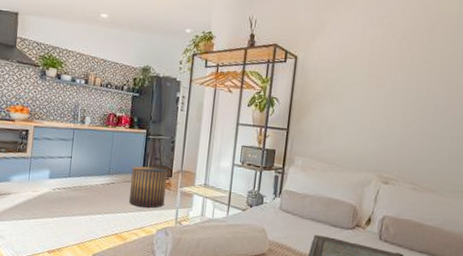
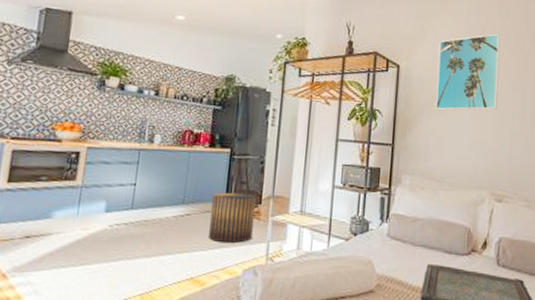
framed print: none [330,24,399,99] -> present [436,33,501,111]

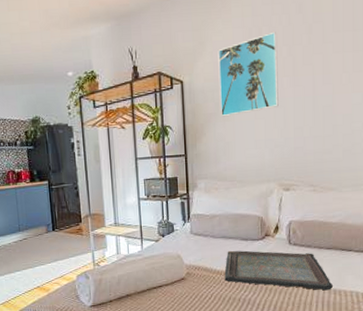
stool: present [208,192,256,243] -> none [41,215,79,257]

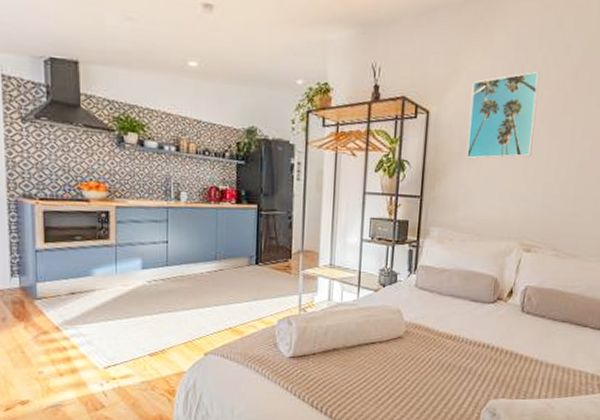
serving tray: present [224,250,333,291] -> none [446,311,562,367]

